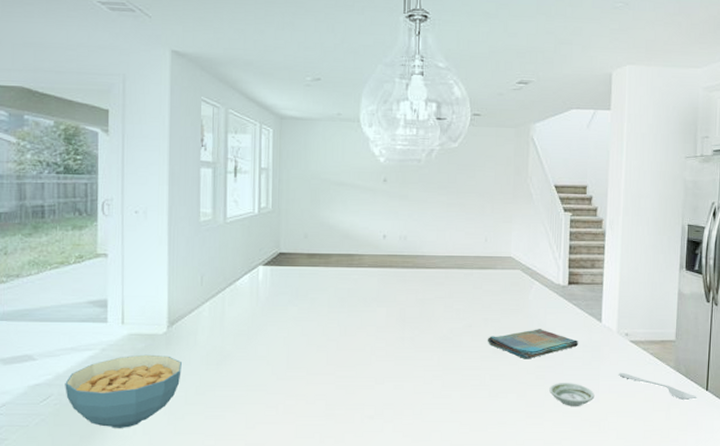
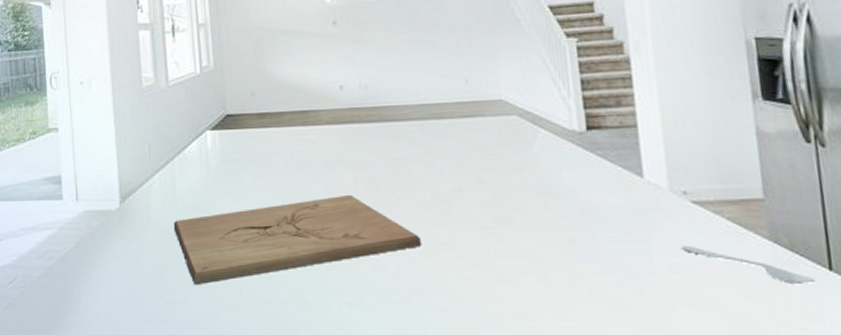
cereal bowl: present [65,354,182,428] -> none [28,232,138,313]
cutting board: none [219,327,435,402] -> present [173,194,422,286]
dish towel: present [488,329,578,359] -> none [486,189,614,230]
saucer: present [549,383,595,406] -> none [580,260,650,292]

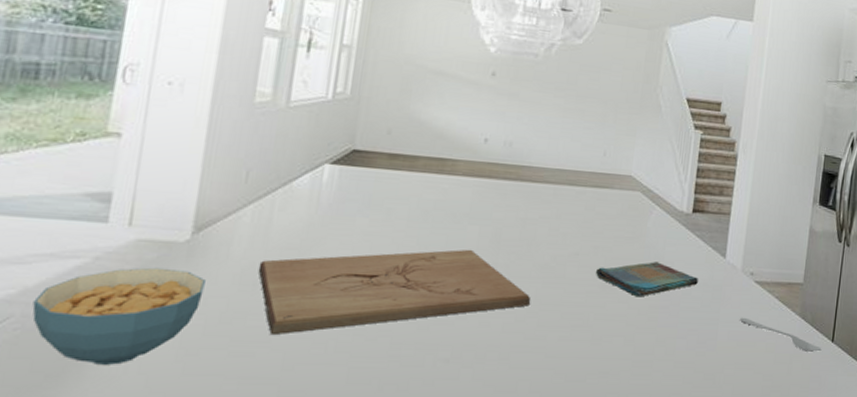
cereal bowl: none [28,232,138,313] -> present [32,267,205,365]
dish towel: none [486,189,614,230] -> present [596,262,698,297]

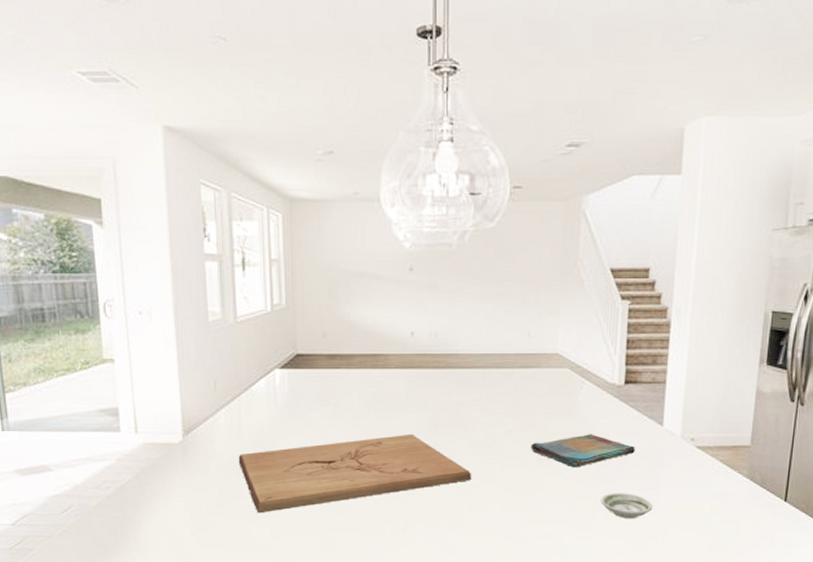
cereal bowl: present [32,267,205,365] -> none [83,464,201,539]
saucer: none [661,327,712,355] -> present [601,493,653,518]
spoon: present [740,317,822,352] -> none [682,481,773,511]

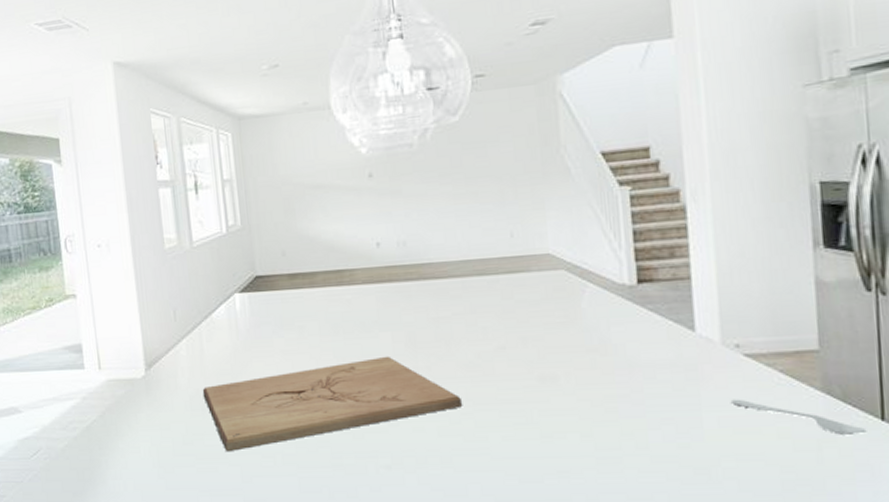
dish towel: present [531,434,635,468] -> none [530,345,663,387]
saucer: present [601,493,653,518] -> none [626,416,697,448]
spoon: none [682,481,773,511] -> present [731,399,867,435]

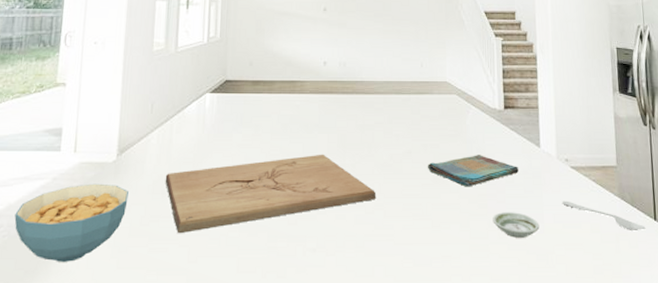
cereal bowl: none [51,401,166,483] -> present [14,183,129,262]
dish towel: none [530,345,663,387] -> present [428,155,518,187]
saucer: none [626,416,697,448] -> present [492,212,540,238]

